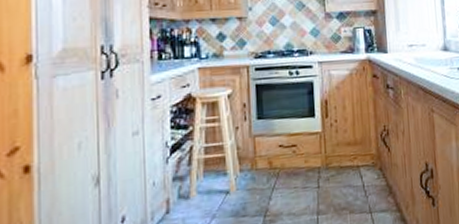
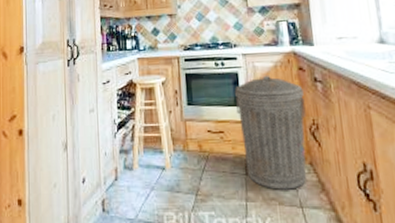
trash can: none [308,83,378,199] -> present [234,75,307,190]

